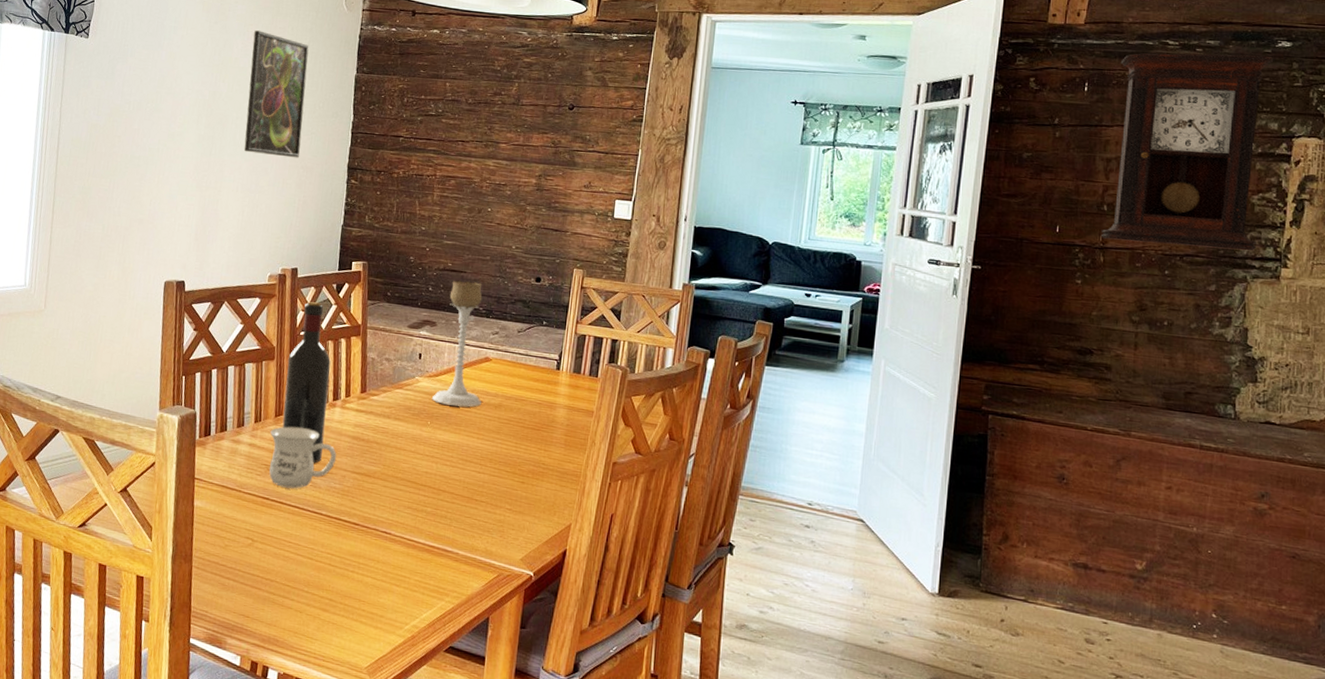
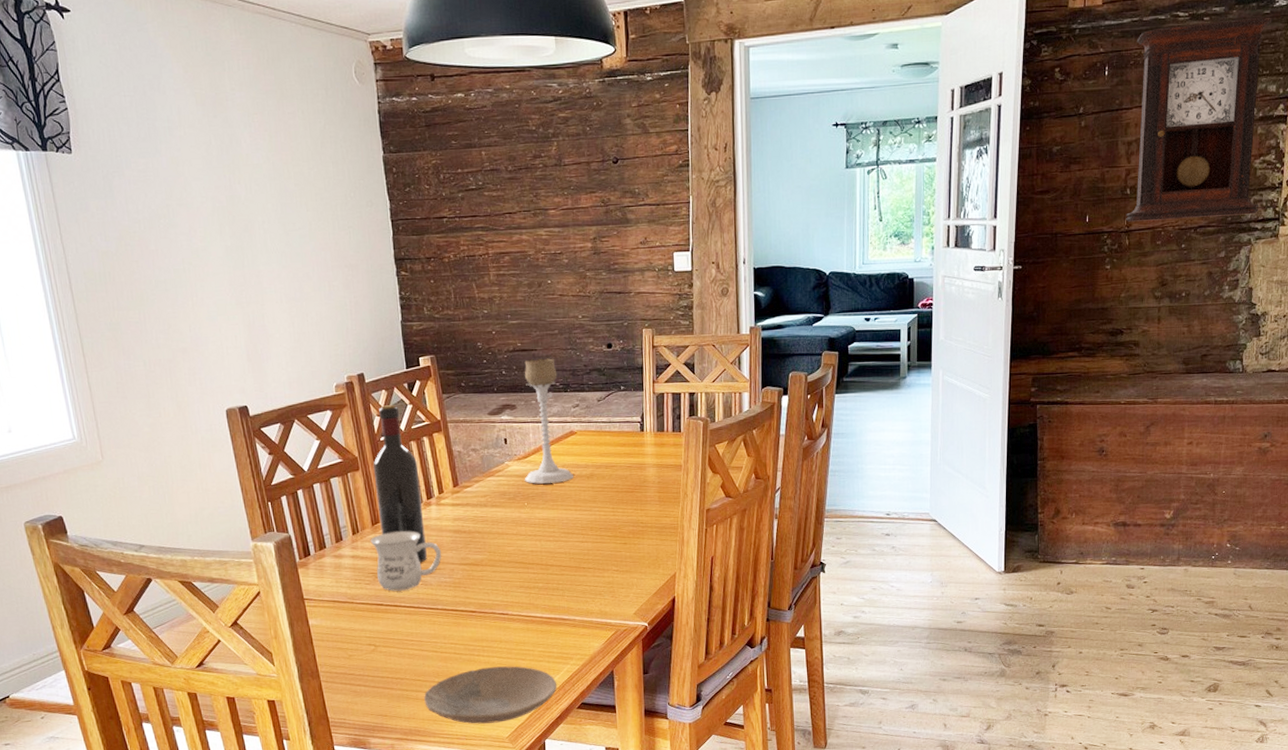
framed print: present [244,30,309,158] -> none [261,119,340,258]
plate: none [289,585,428,650] -> present [424,666,558,724]

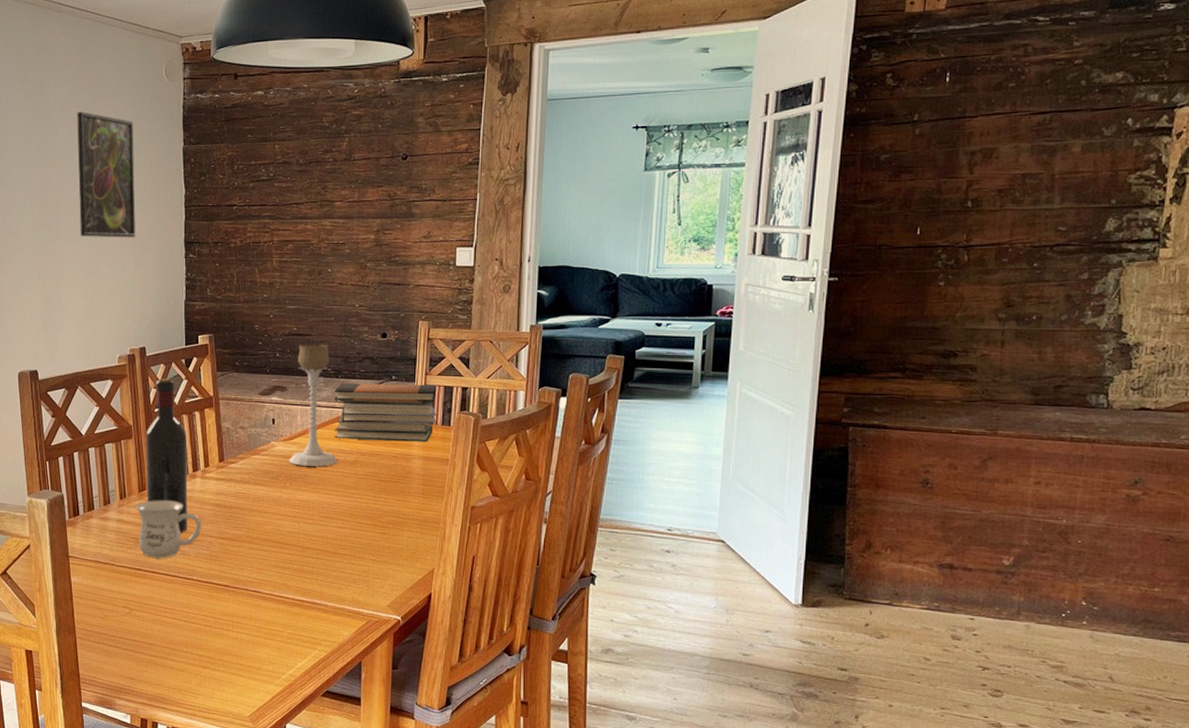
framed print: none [261,119,340,258] -> present [77,112,136,238]
plate: present [424,666,558,724] -> none [171,643,303,700]
book stack: none [564,392,667,454] -> present [334,383,436,442]
pendulum clock: present [1126,17,1272,222] -> none [966,21,1155,236]

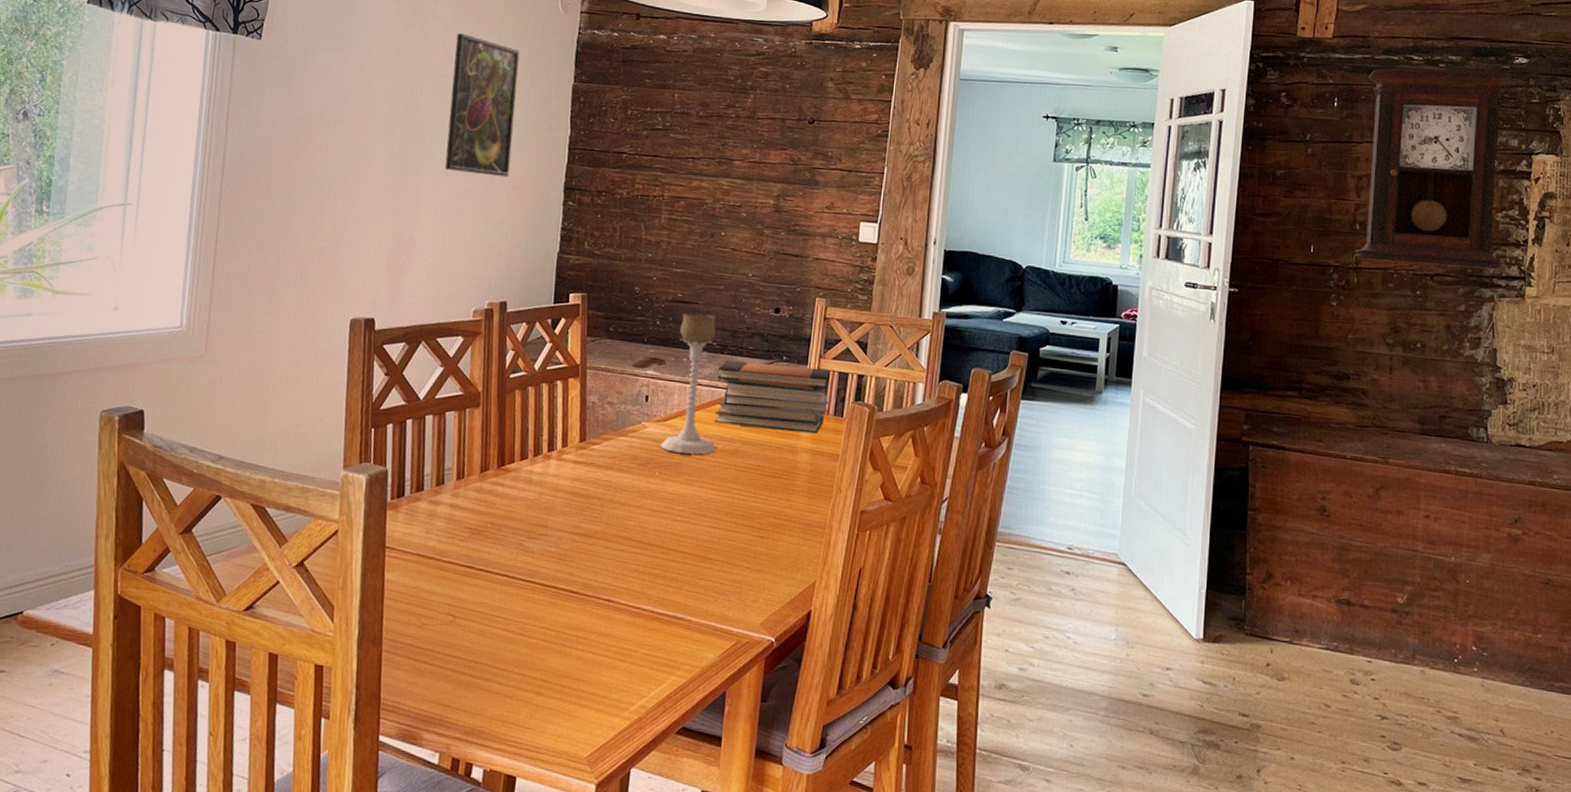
mug: present [135,500,202,558] -> none [473,483,553,555]
wine bottle: present [145,379,188,533] -> none [488,339,545,524]
pendulum clock: none [966,21,1155,236] -> present [1355,68,1512,270]

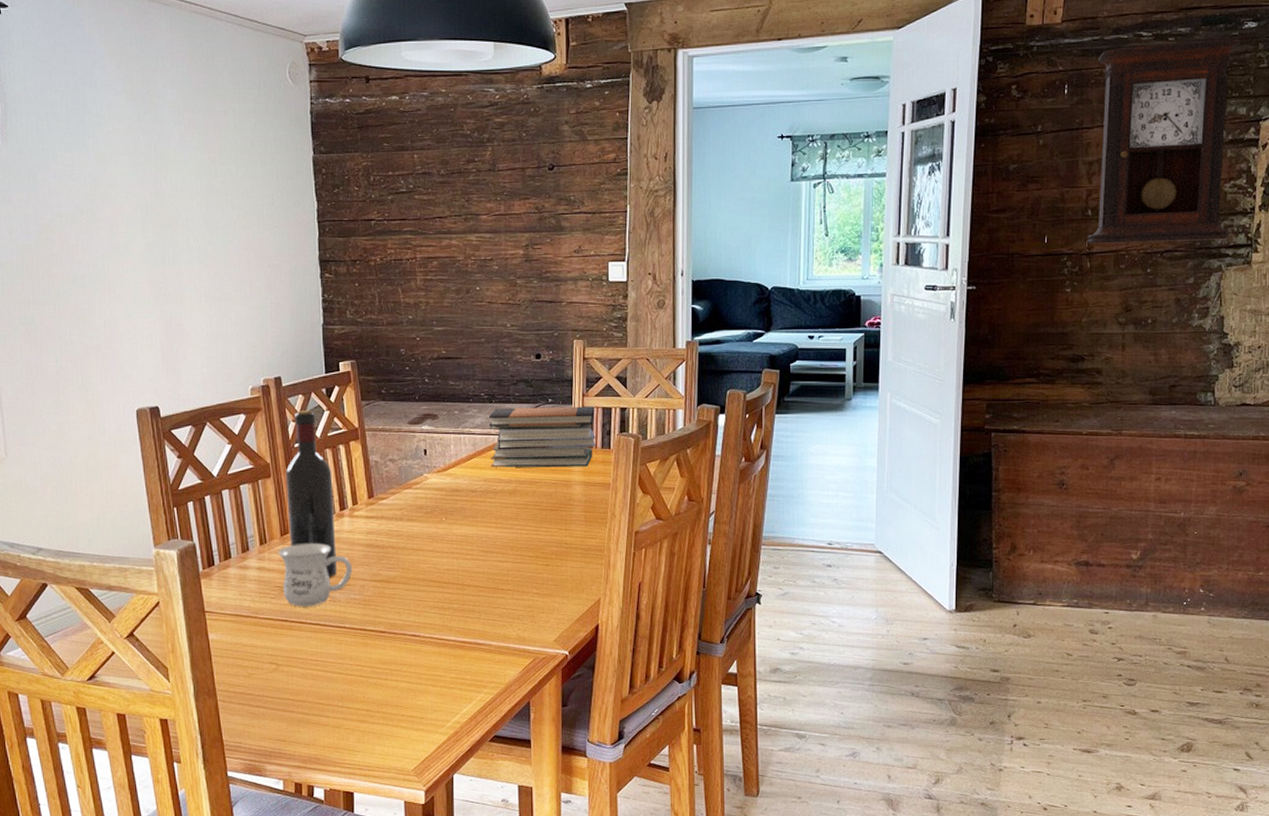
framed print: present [444,33,520,178] -> none [191,117,263,257]
mug: none [473,483,553,555] -> present [278,543,353,607]
wine bottle: none [488,339,545,524] -> present [285,410,337,578]
candle holder: present [659,313,716,455] -> none [443,367,495,498]

